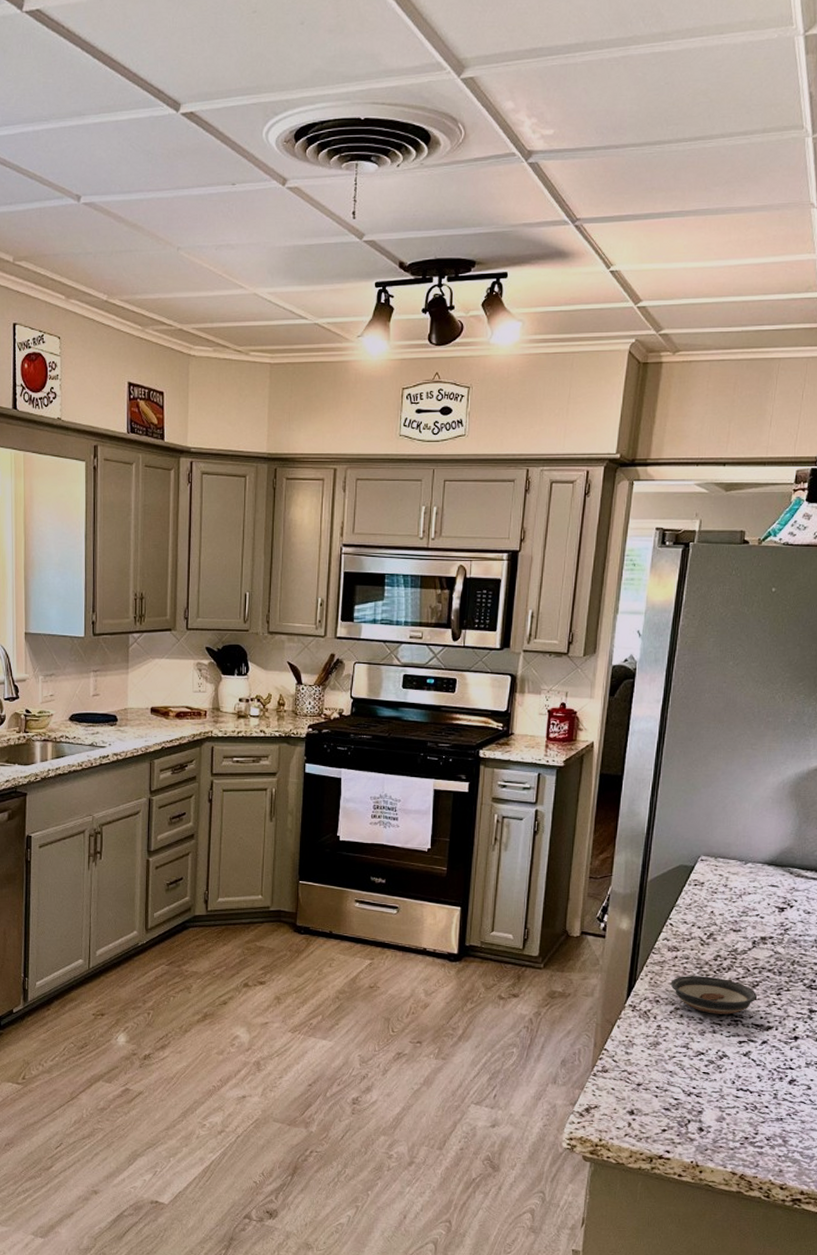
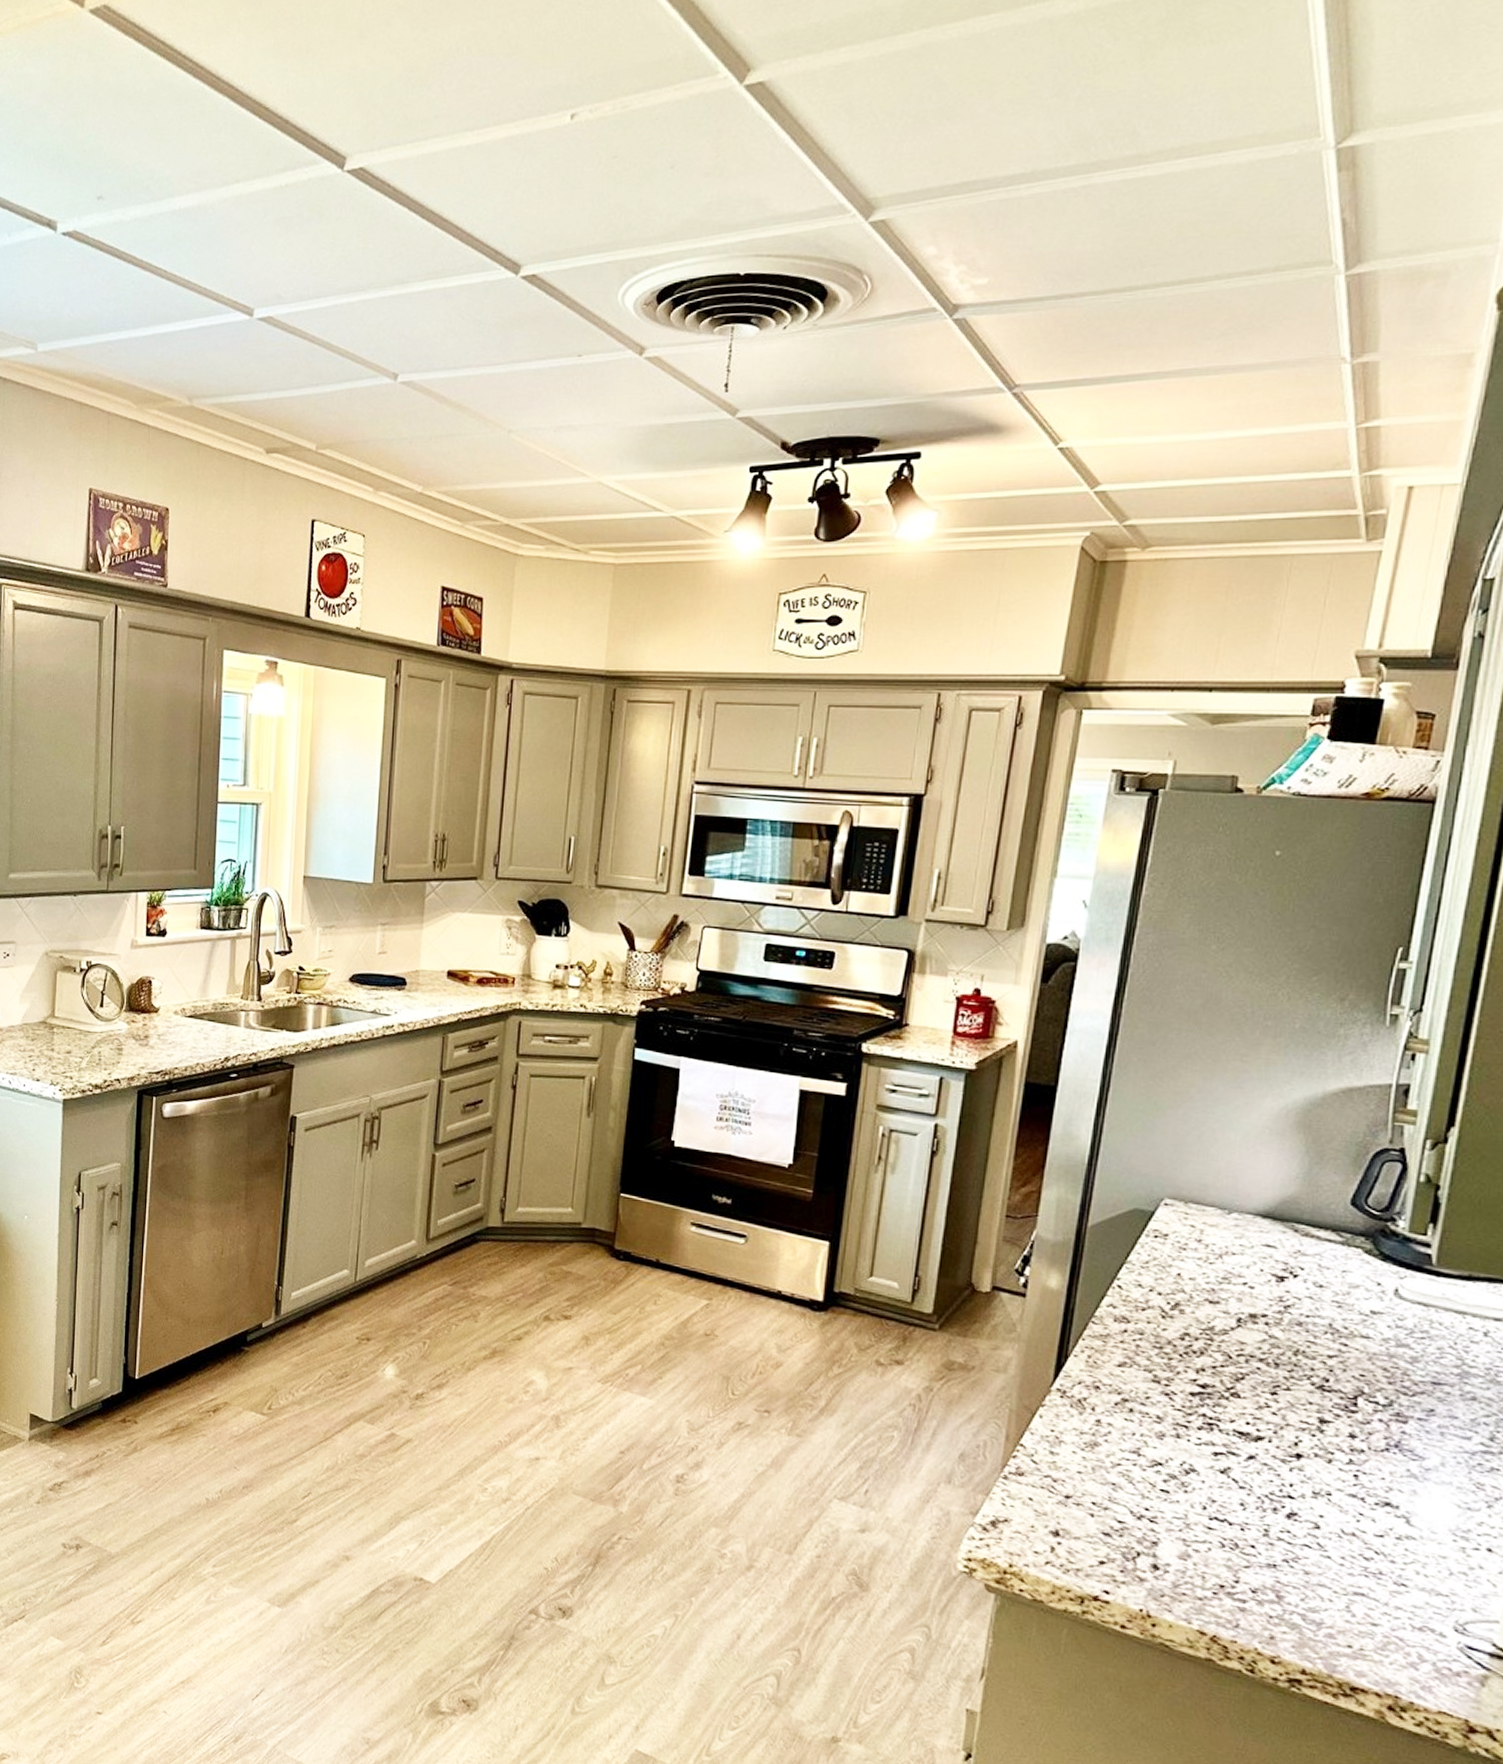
saucer: present [670,976,757,1015] -> none [1116,1356,1241,1415]

